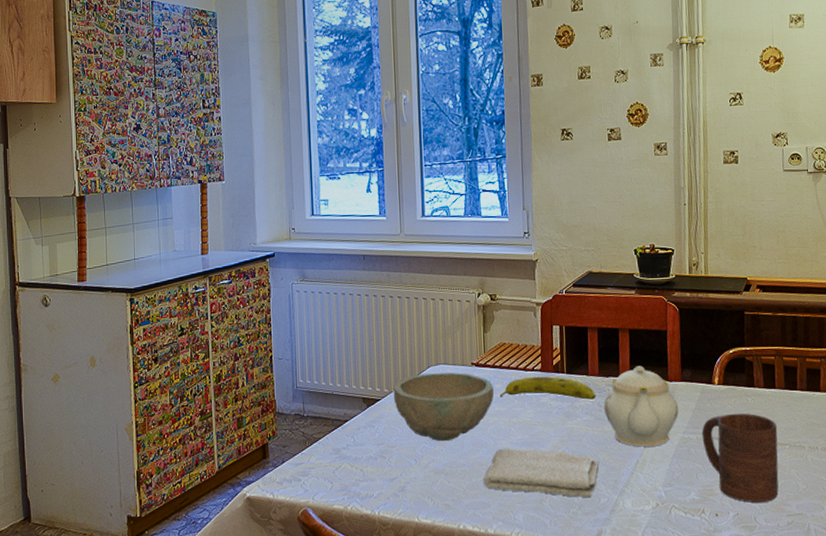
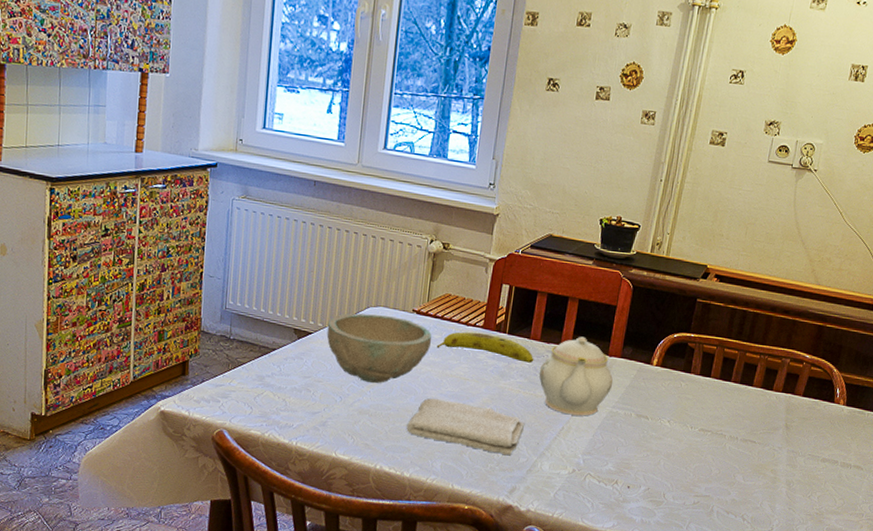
cup: present [702,413,779,503] -> none [629,395,704,481]

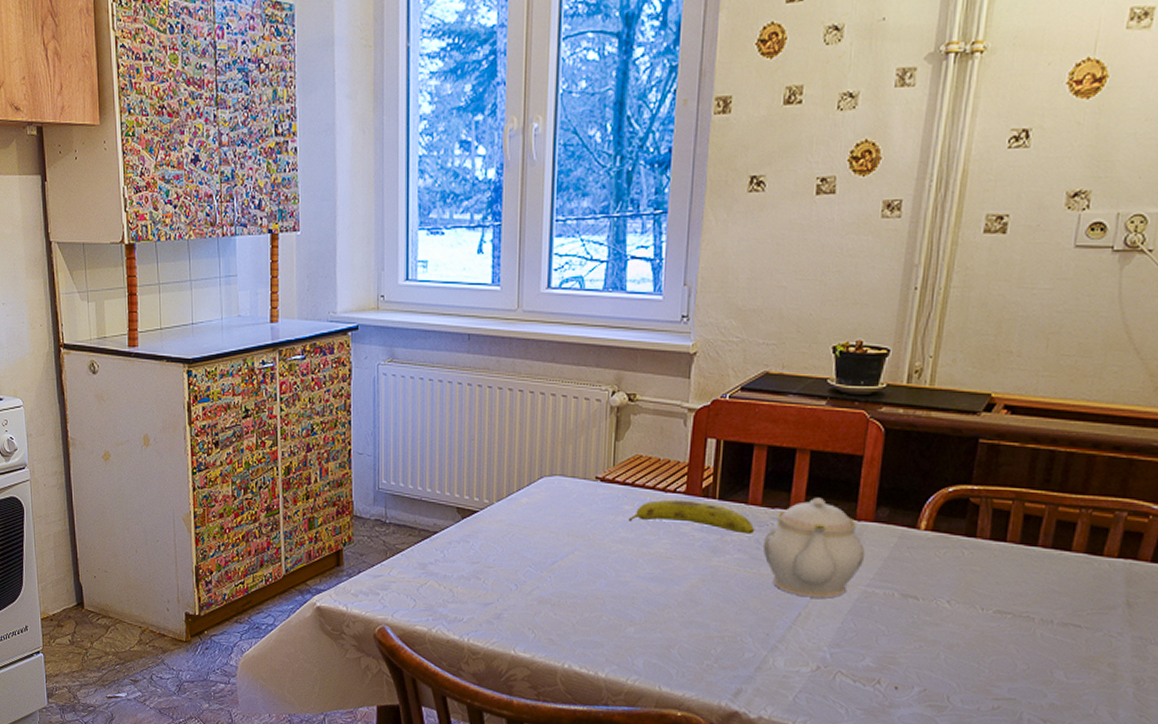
bowl: present [326,313,432,384] -> none [495,485,622,567]
washcloth: present [406,398,525,456] -> none [598,582,749,650]

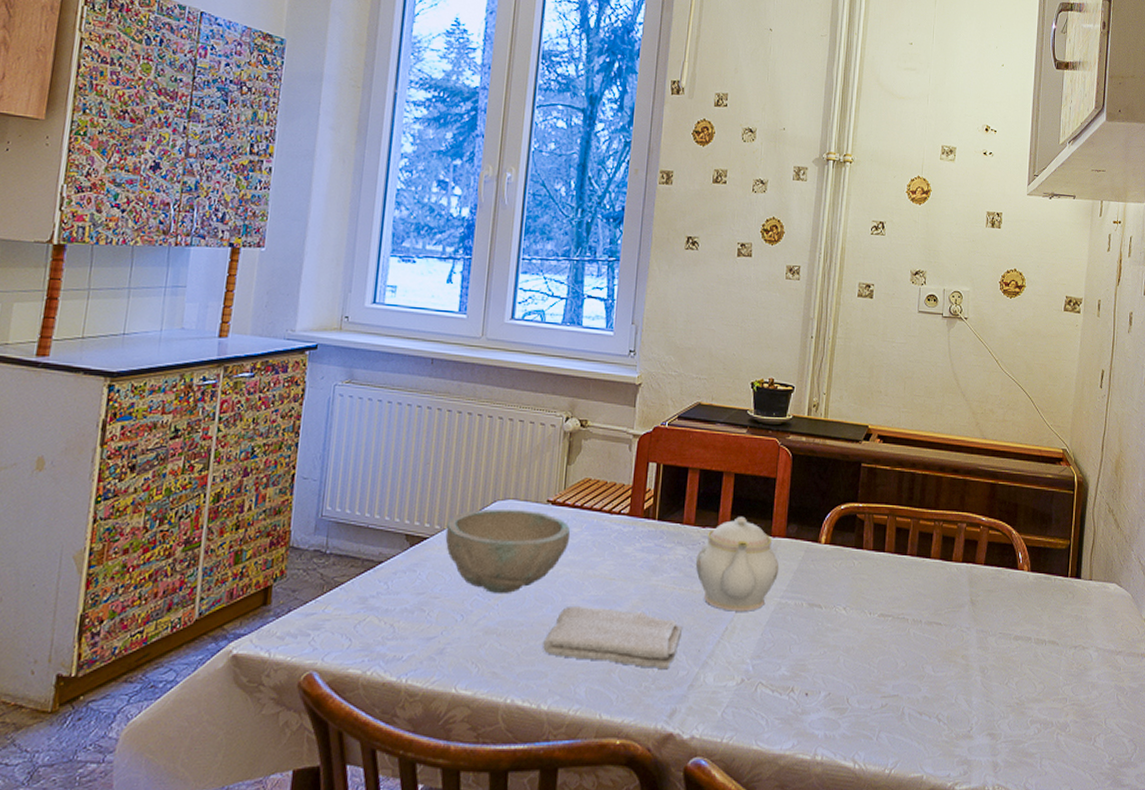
bowl: none [495,485,622,567] -> present [445,509,571,594]
washcloth: none [598,582,749,650] -> present [543,605,683,670]
fruit: present [628,499,755,534] -> none [576,521,689,553]

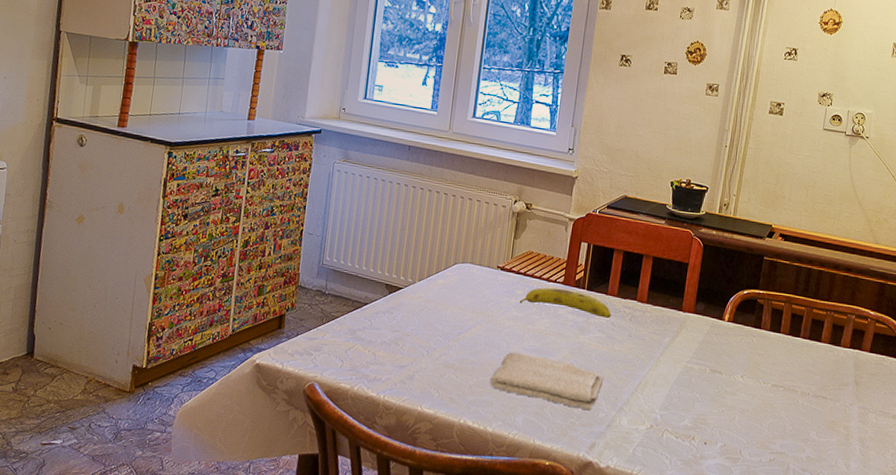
bowl: present [445,509,571,594] -> none [416,269,515,338]
fruit: none [576,521,689,553] -> present [519,287,612,318]
teapot: present [695,516,780,612] -> none [616,292,688,371]

